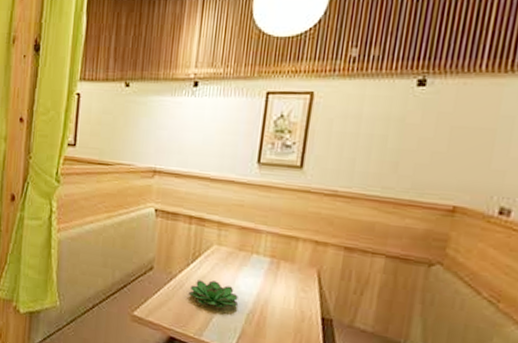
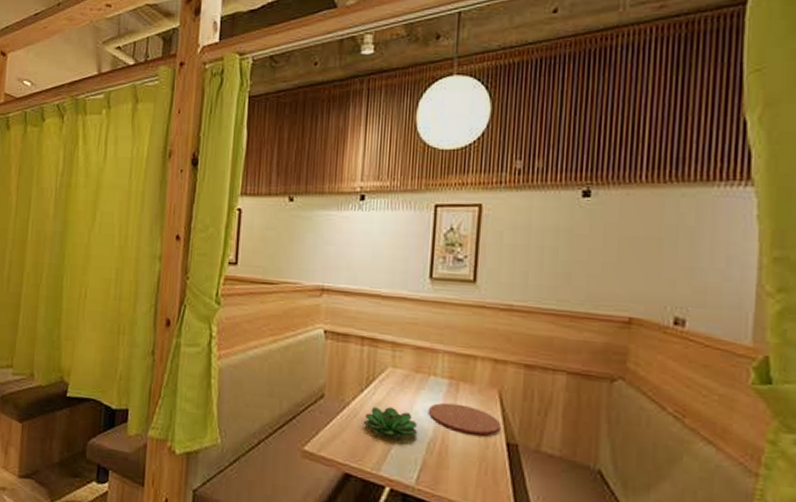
plate: none [249,278,318,311] -> present [428,402,502,436]

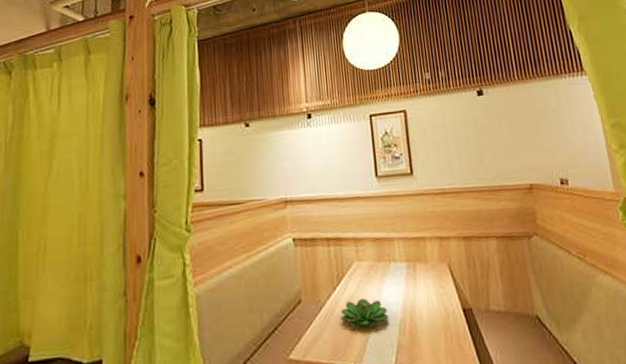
plate: present [428,402,502,436] -> none [394,282,456,309]

